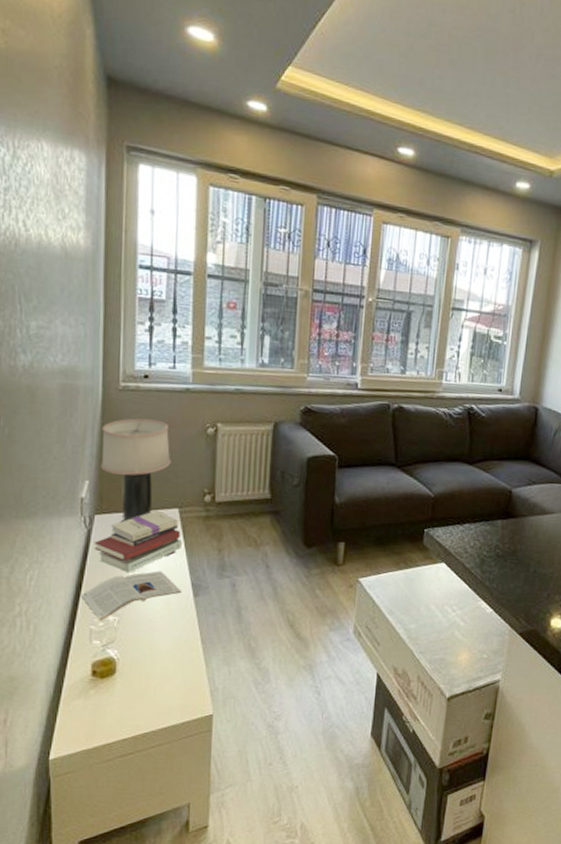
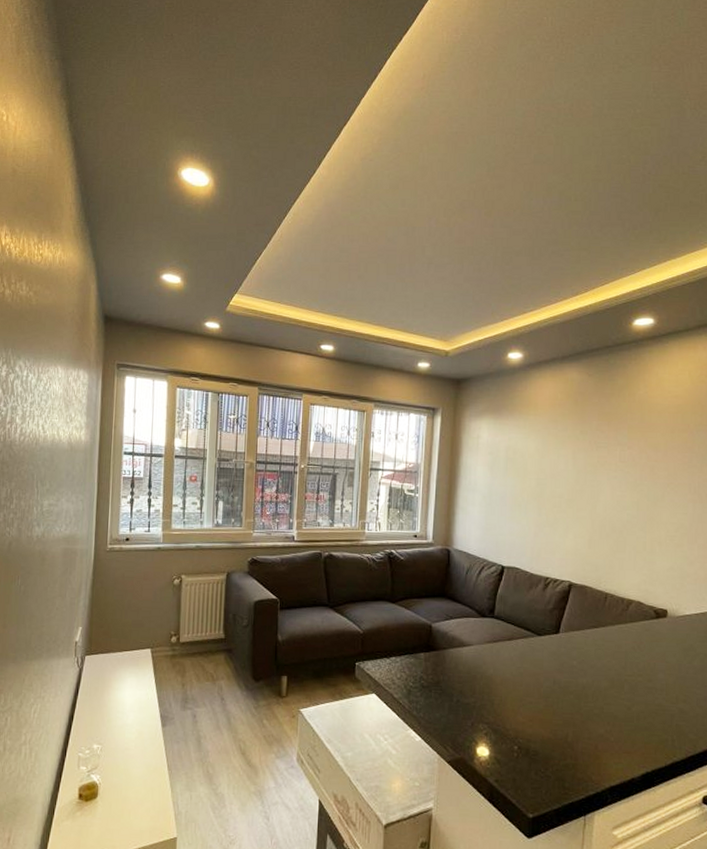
magazine: present [81,571,182,621] -> none [73,704,153,749]
books: present [94,510,182,573] -> none [84,650,153,706]
table lamp: present [101,418,171,522] -> none [91,574,145,662]

